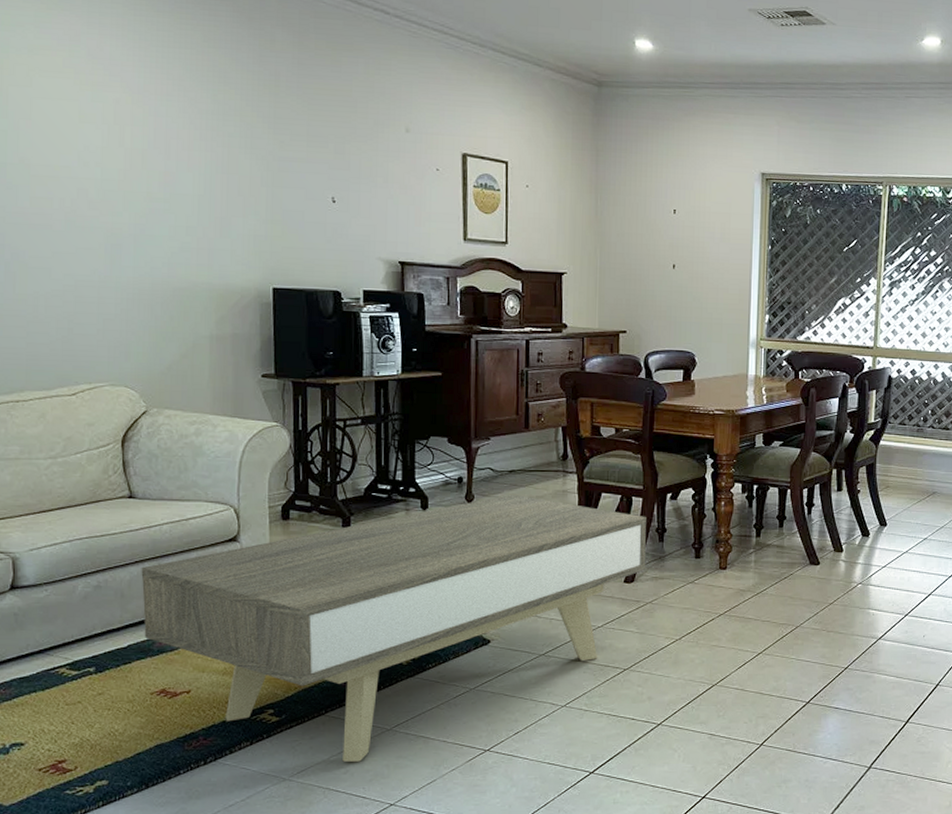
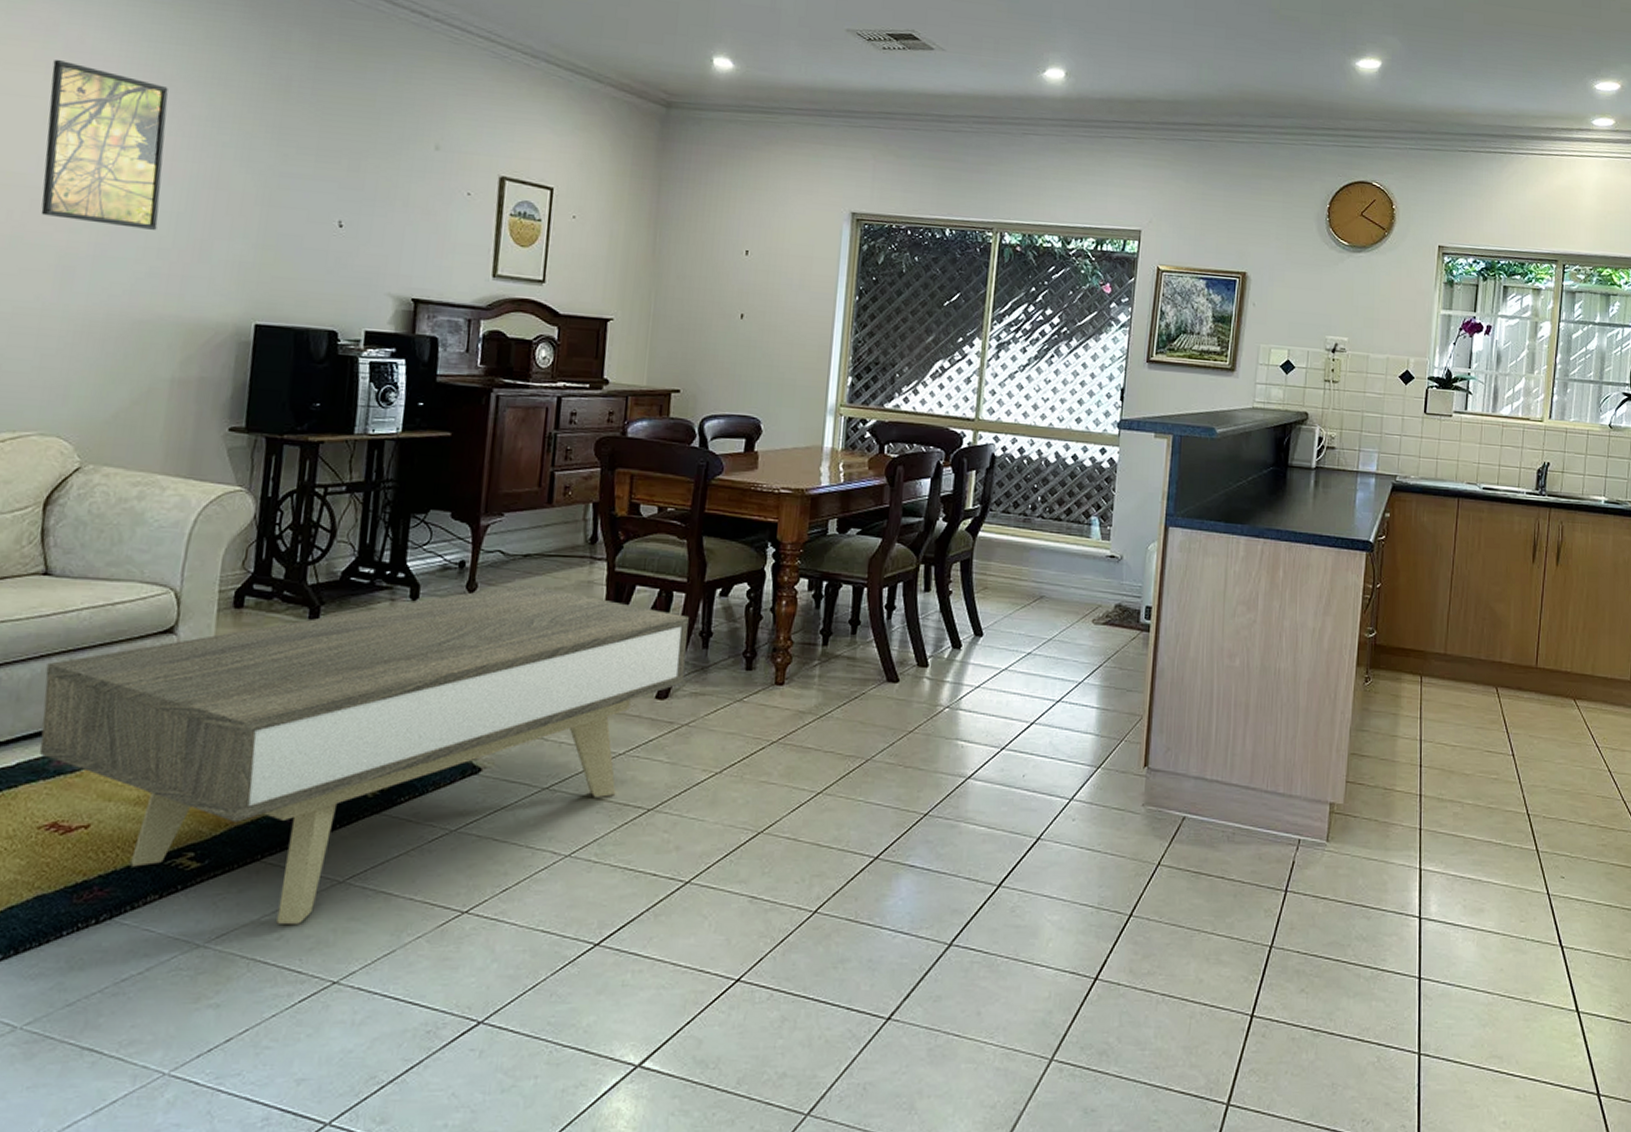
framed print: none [80,65,183,211] -> present [41,59,169,230]

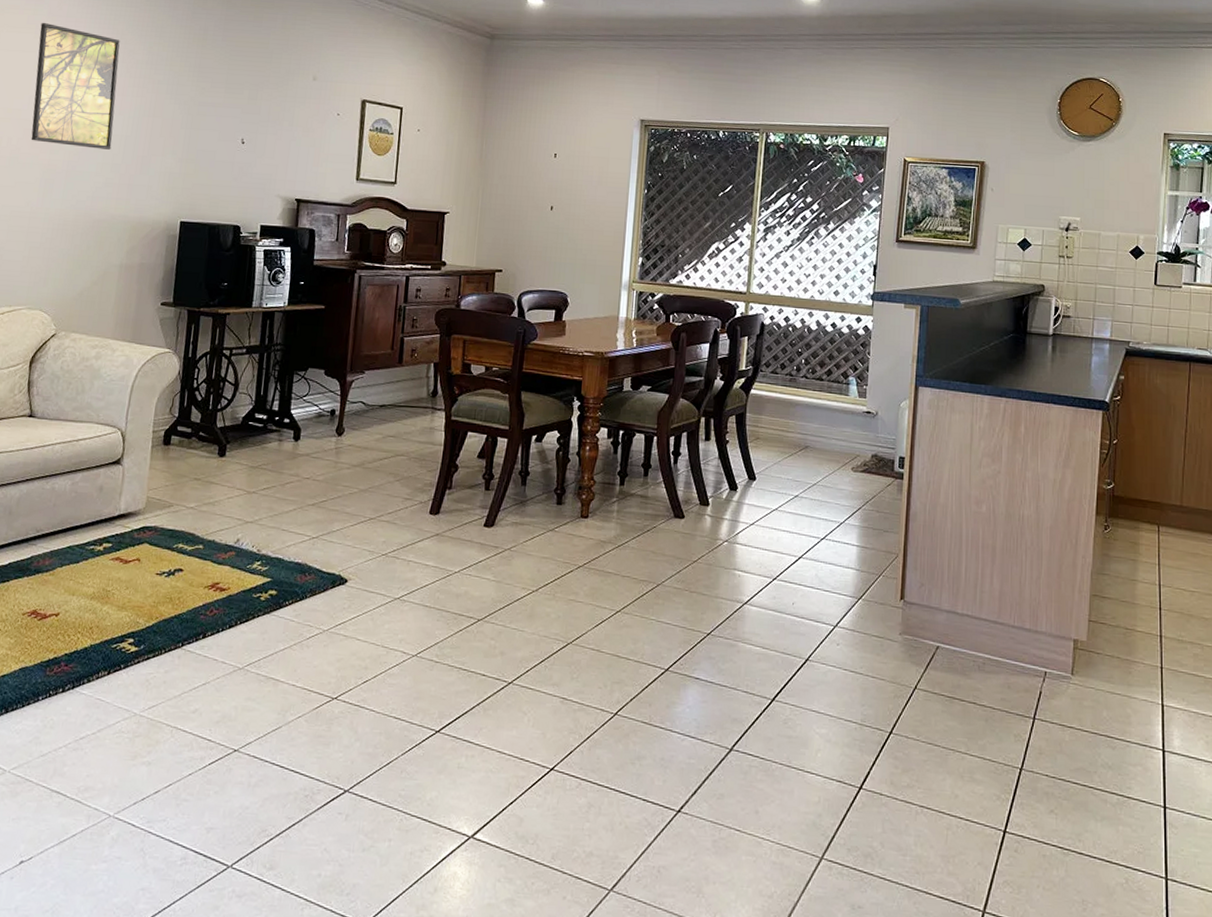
coffee table: present [39,583,689,924] -> none [24,429,510,701]

